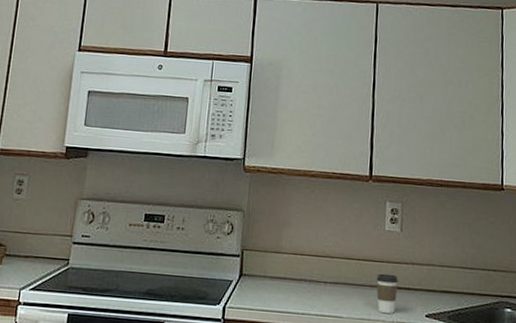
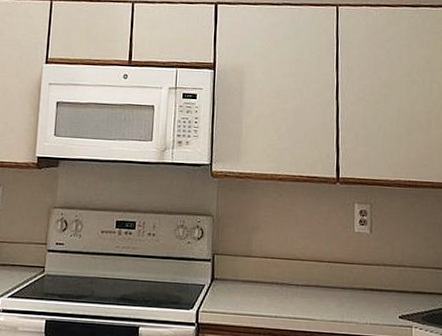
coffee cup: present [376,273,398,313] -> none [348,275,370,315]

